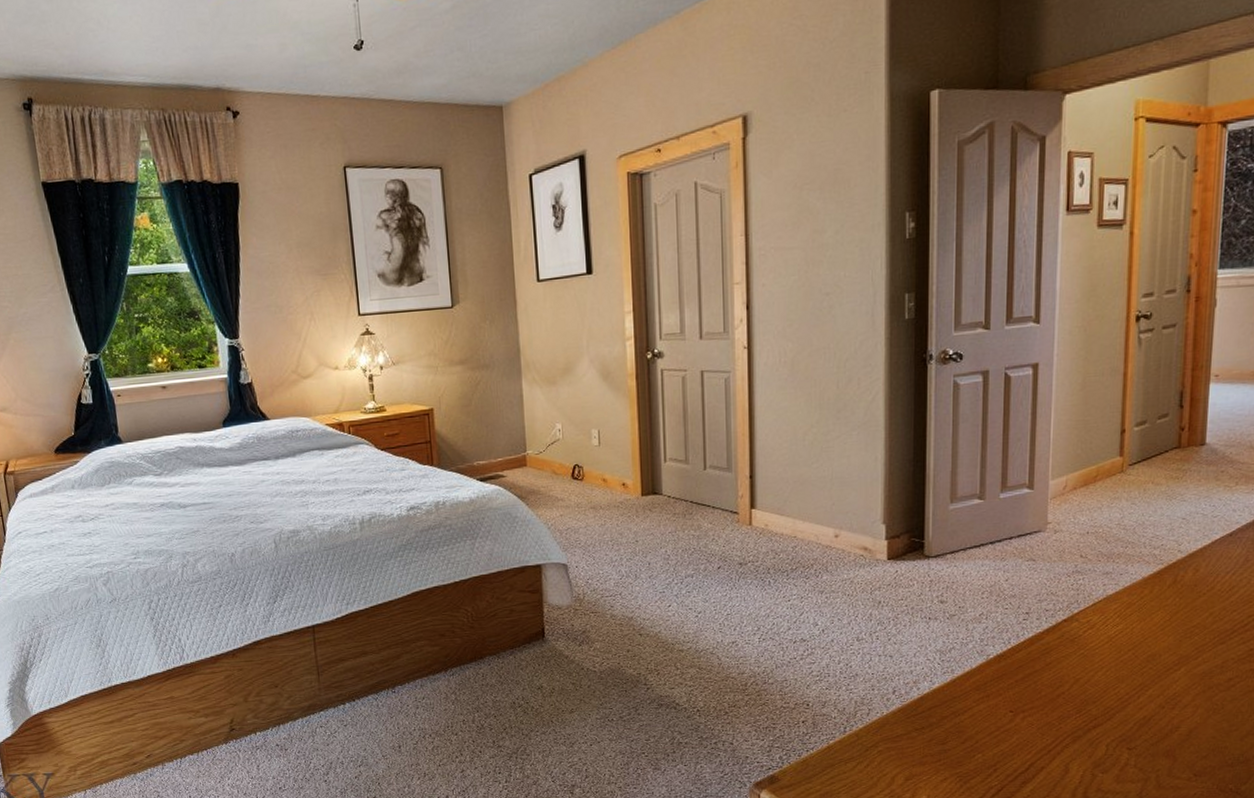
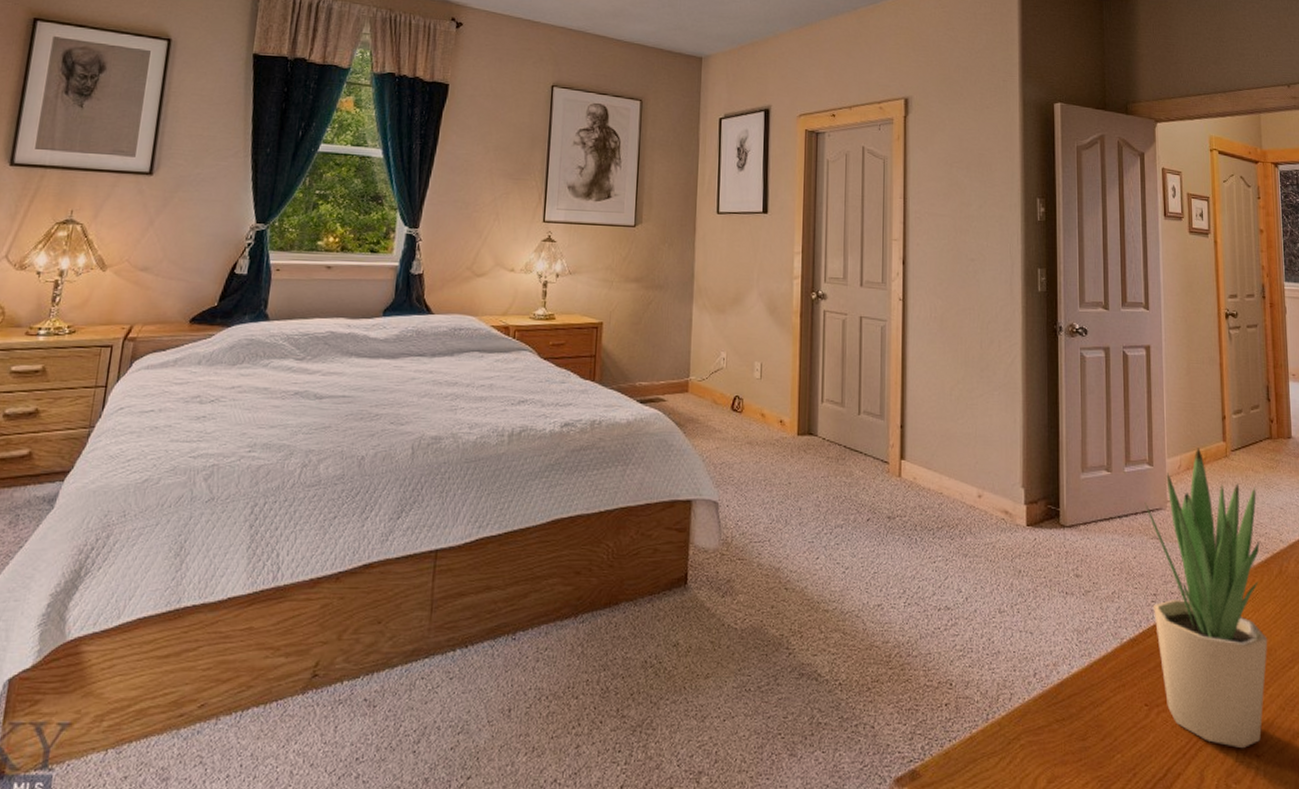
potted plant: none [1021,466,1155,744] -> present [1144,448,1268,749]

